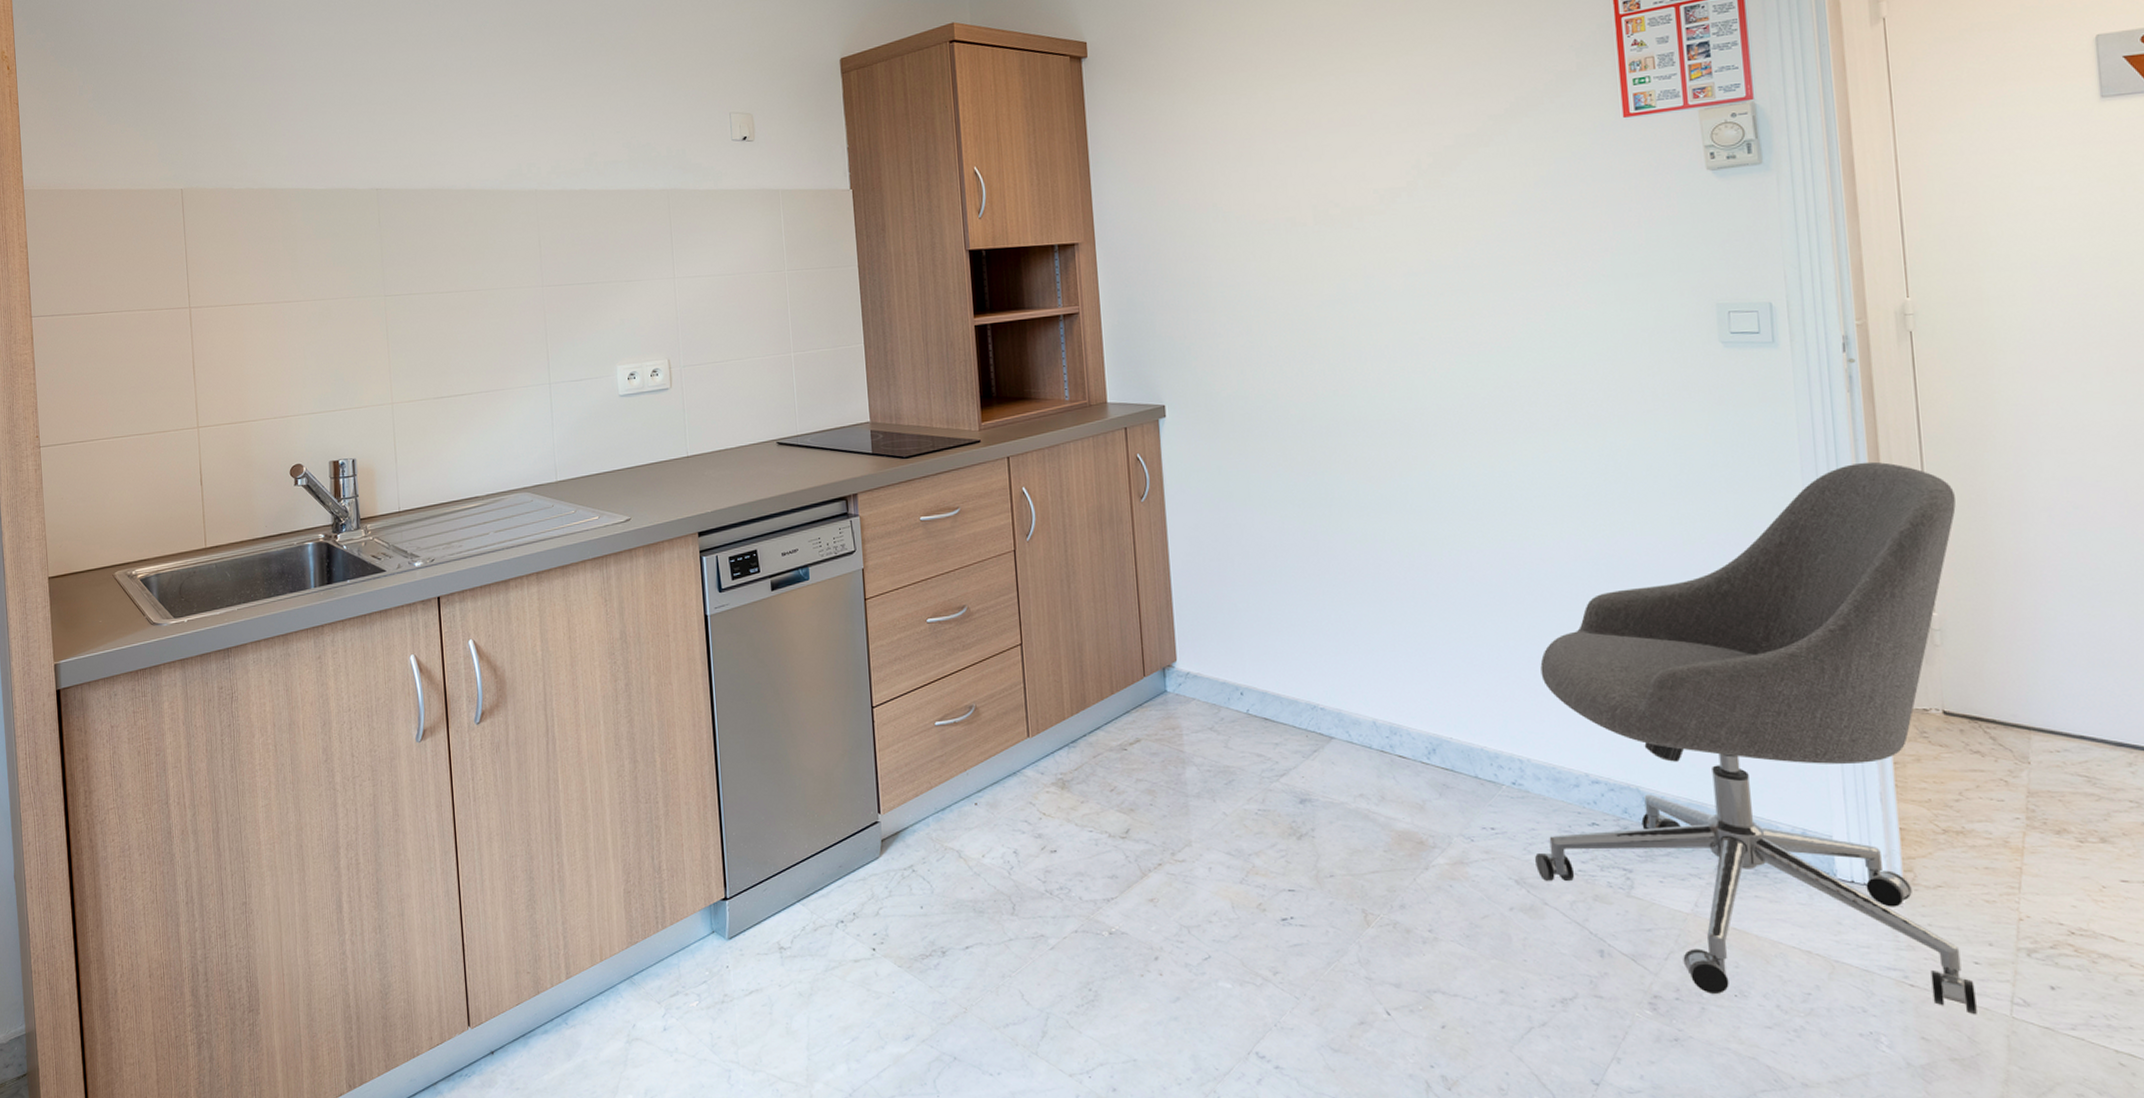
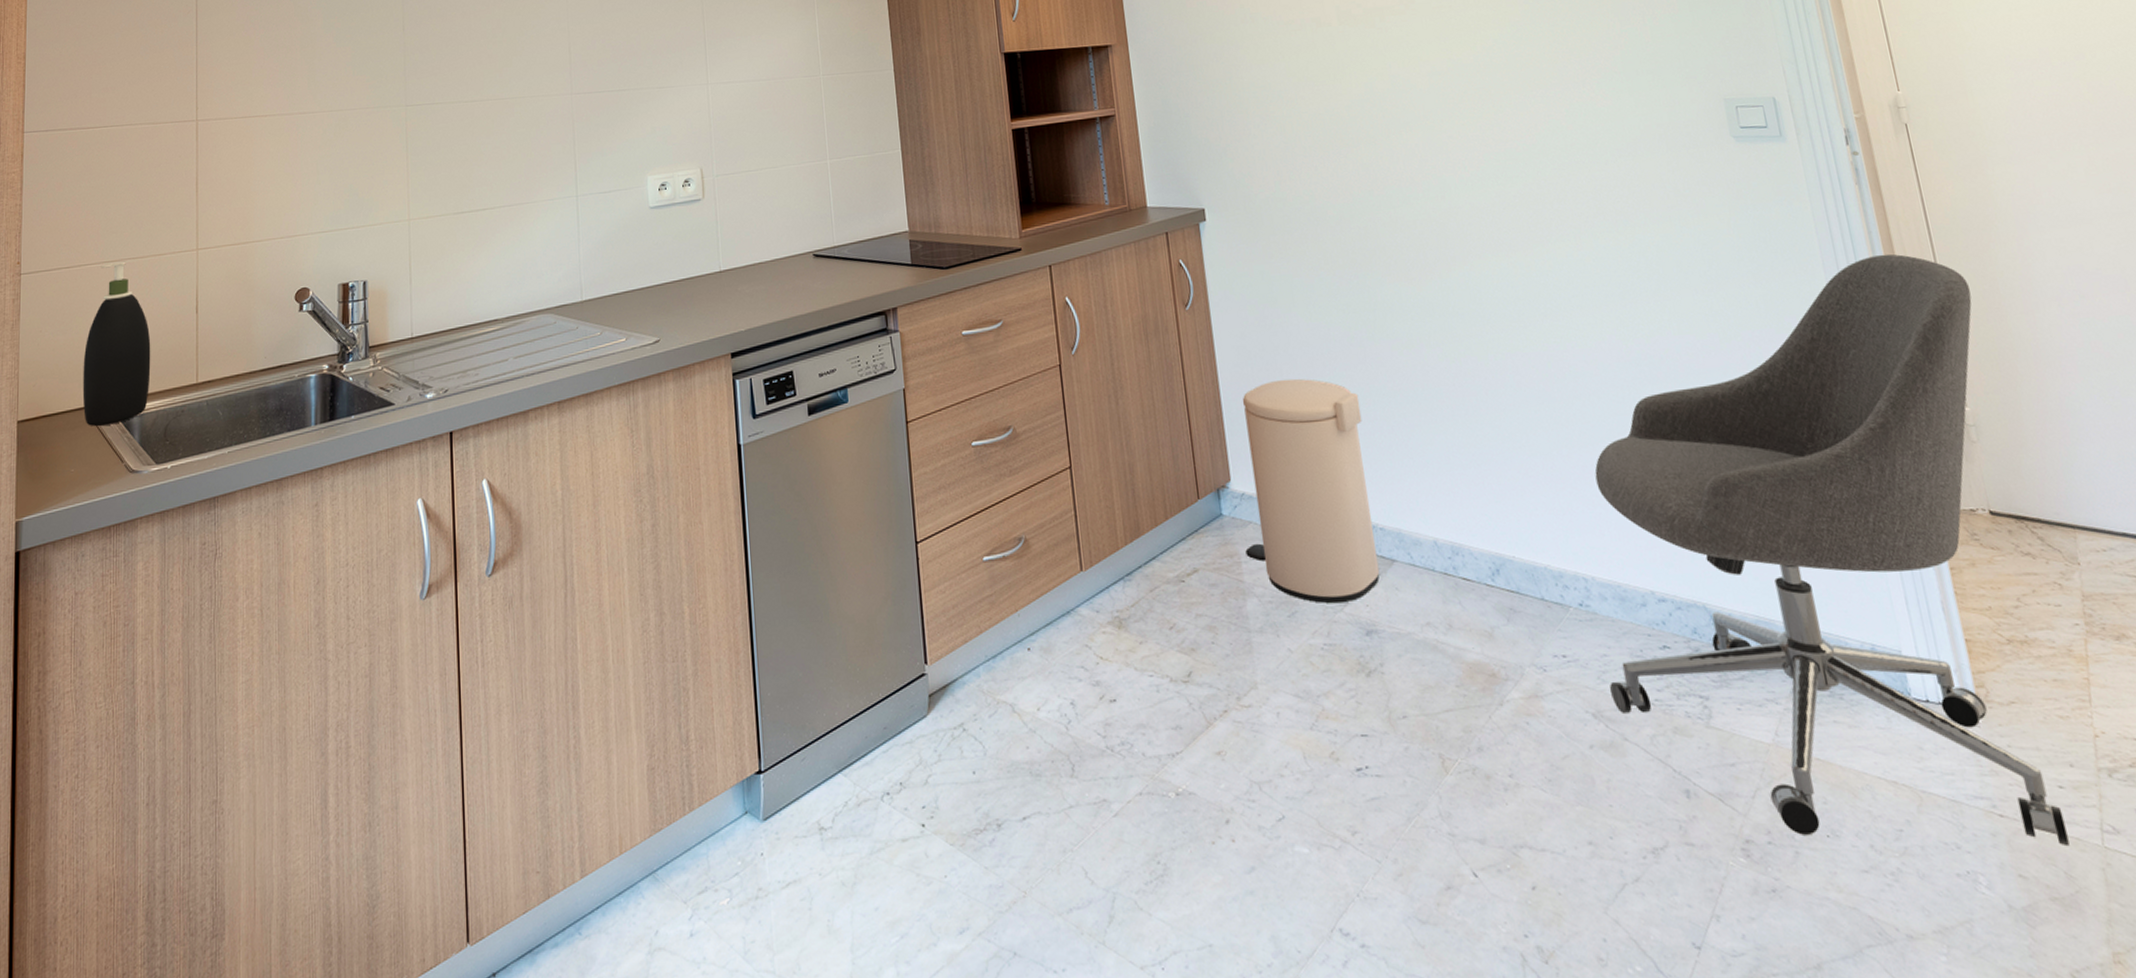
soap dispenser: none [102,437,164,584] -> present [82,261,151,427]
pedal bin: none [1187,568,1318,773] -> present [1242,378,1380,603]

